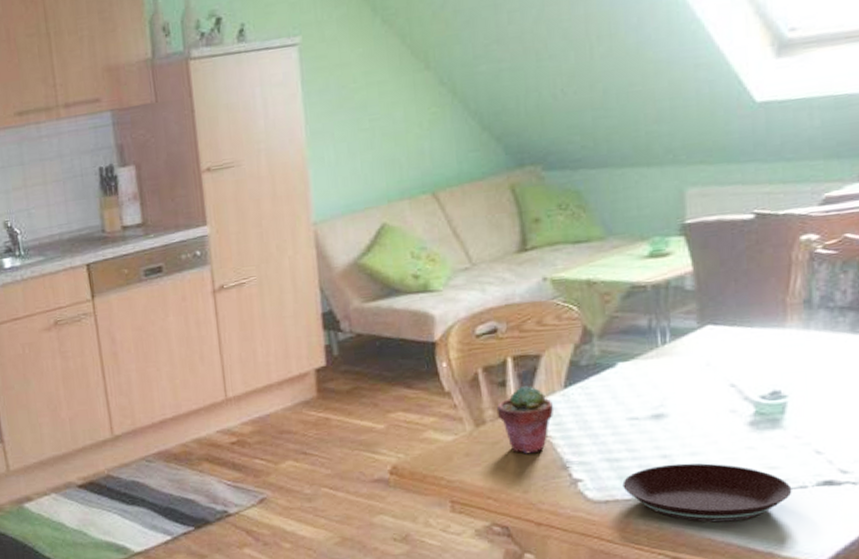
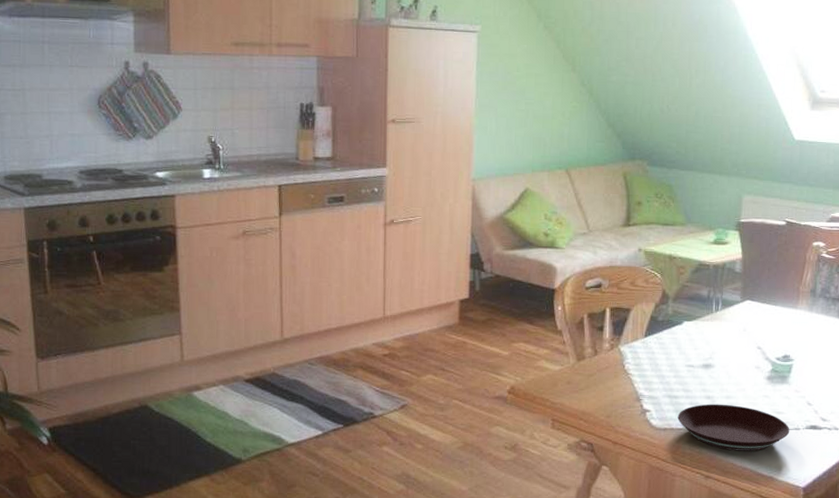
potted succulent: present [496,385,553,454] -> none [594,331,635,387]

